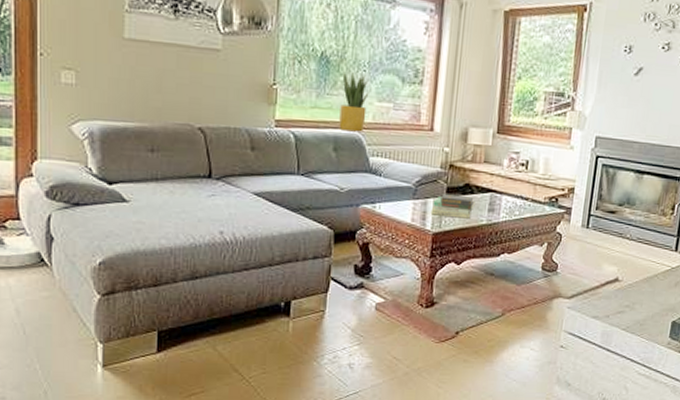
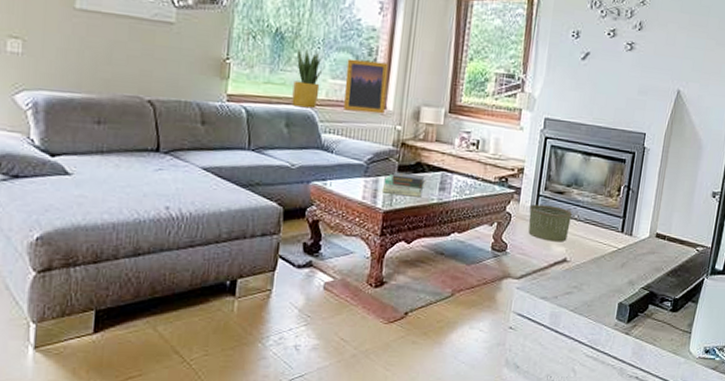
picture frame: none [391,81,435,136] -> present [344,58,388,114]
basket: none [579,224,624,262] -> present [528,204,572,242]

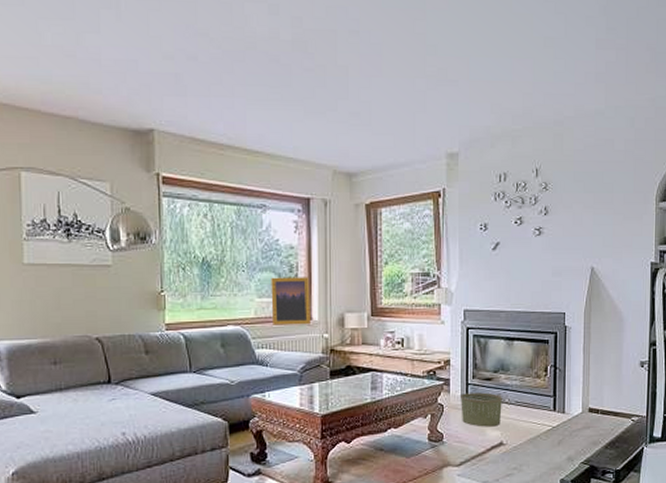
planter: present [291,48,325,109] -> none [223,272,251,328]
books: present [381,172,427,197] -> none [317,377,358,399]

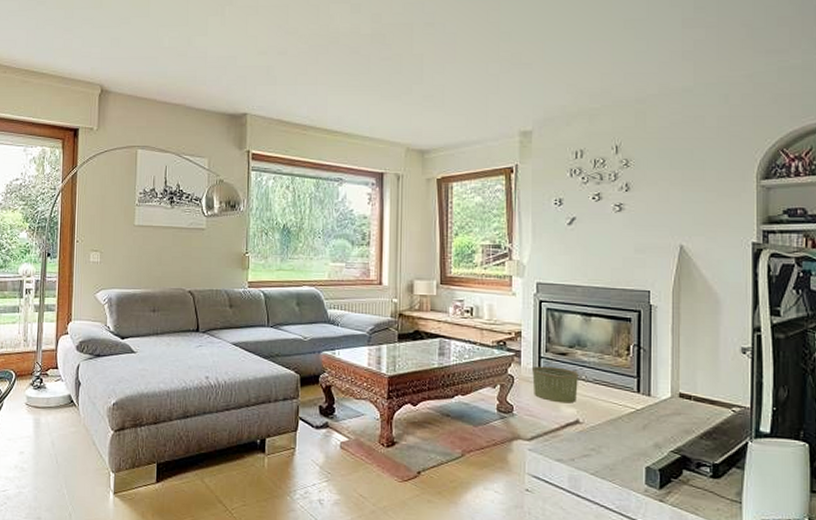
picture frame: present [271,277,311,325] -> none [344,244,381,289]

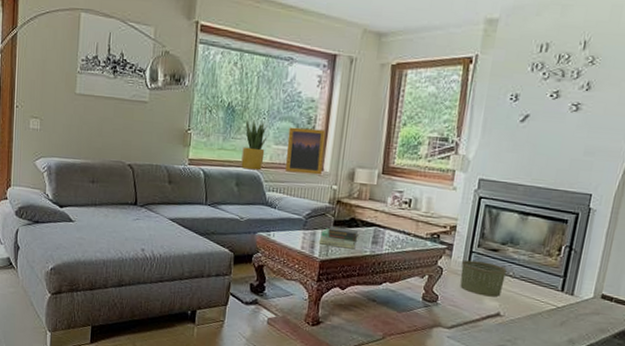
planter: none [300,238,326,289] -> present [241,119,269,171]
picture frame: none [344,244,381,289] -> present [285,127,325,175]
books: none [385,340,426,363] -> present [318,226,360,249]

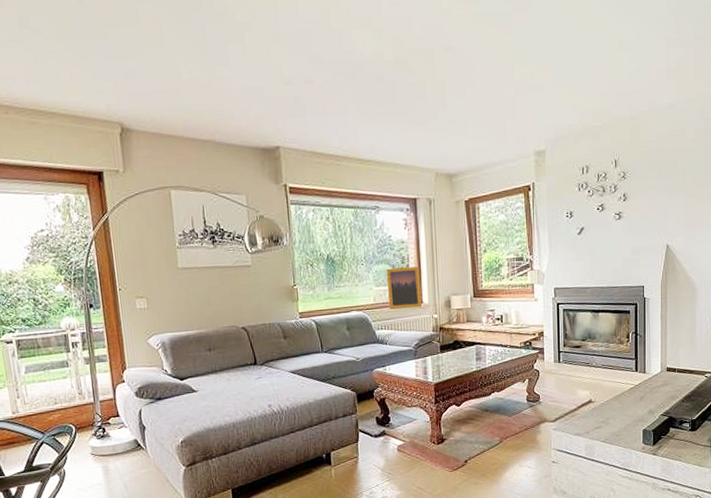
planter: present [241,119,269,171] -> none [345,265,369,314]
books: present [318,226,360,249] -> none [430,350,465,370]
basket: present [460,260,507,297] -> none [554,358,590,388]

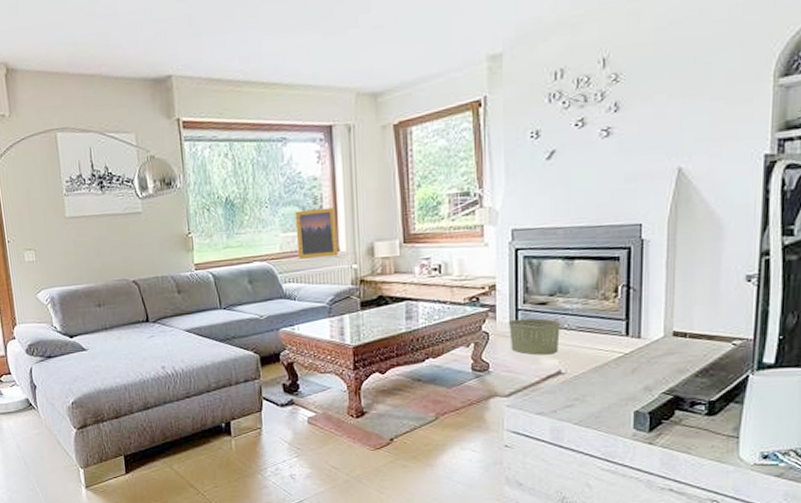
basket: none [554,358,590,388] -> present [509,318,560,356]

